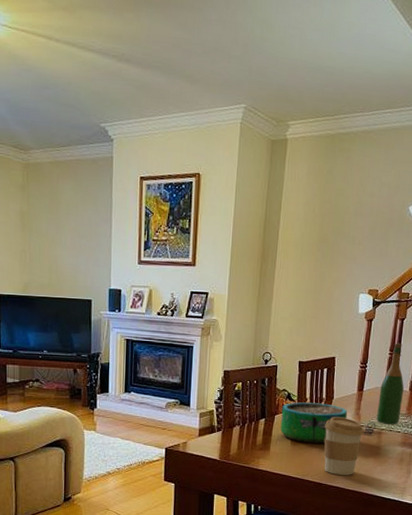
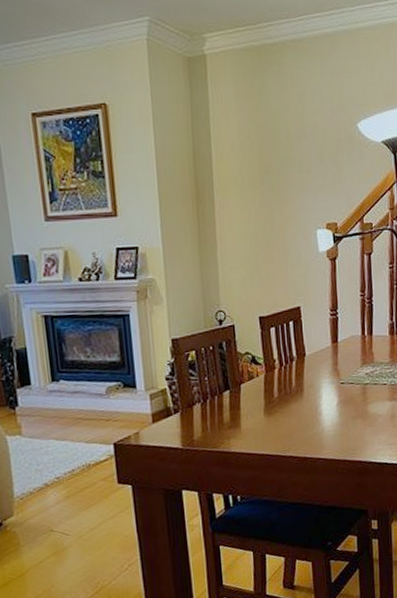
decorative bowl: present [280,402,348,445] -> none [247,362,325,413]
coffee cup: present [324,416,365,475] -> none [300,376,347,445]
wine bottle: present [363,343,405,435] -> none [345,282,384,392]

